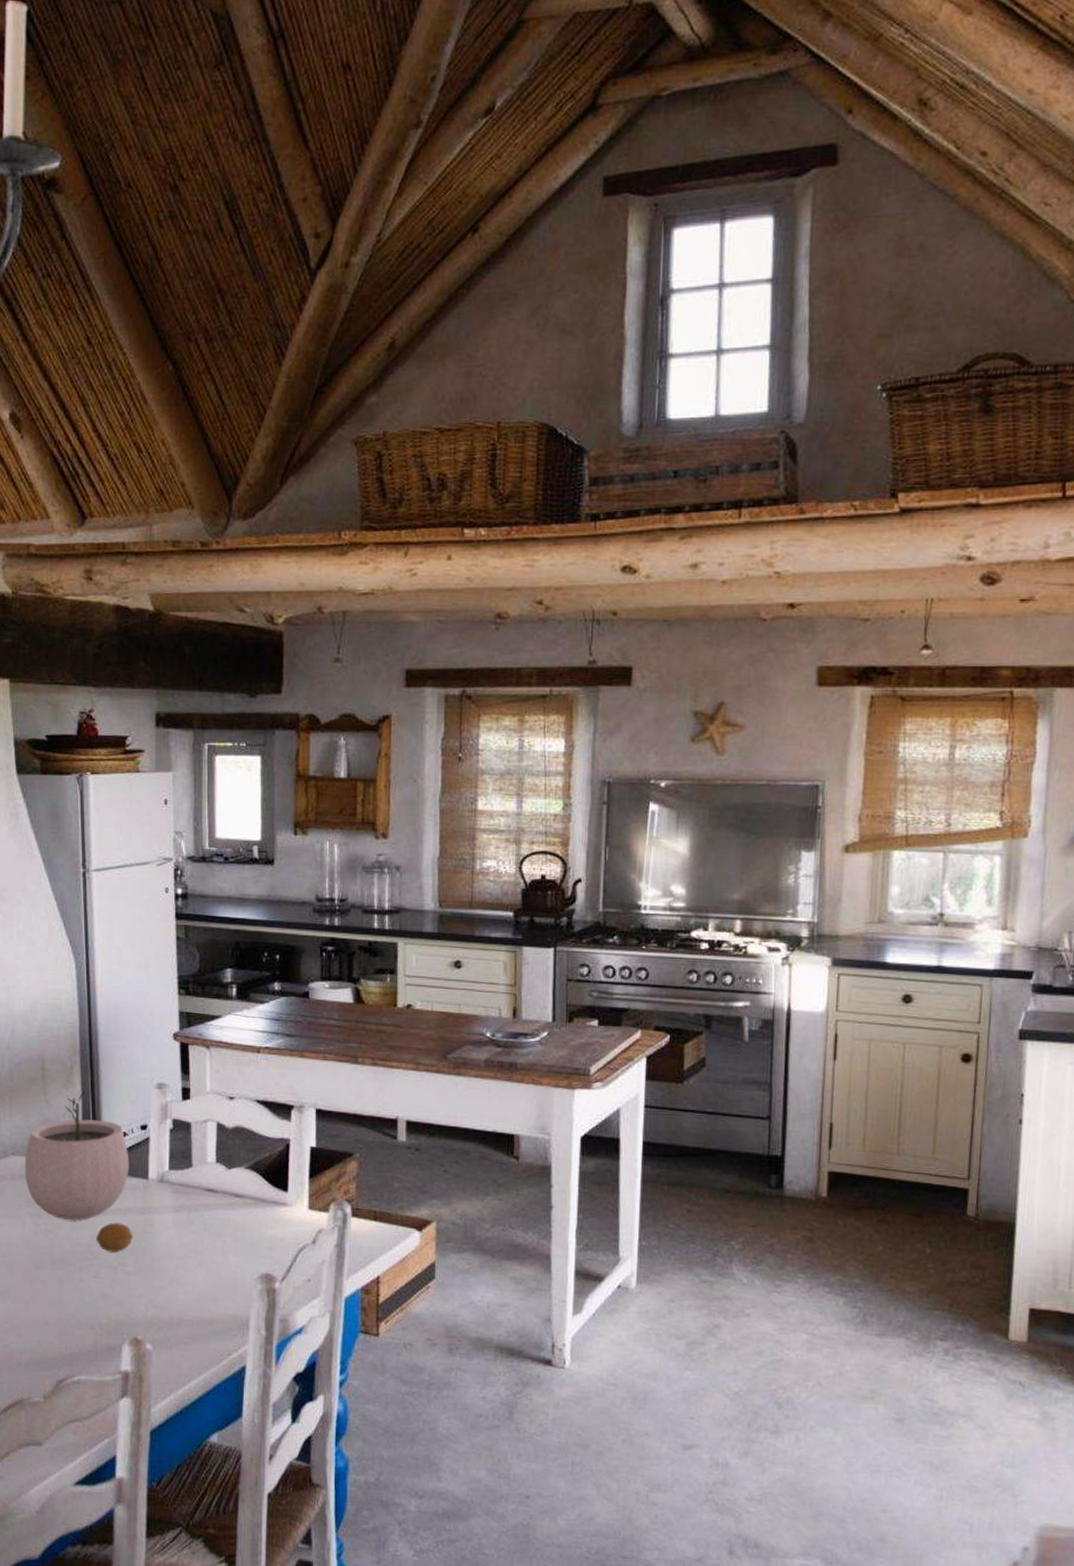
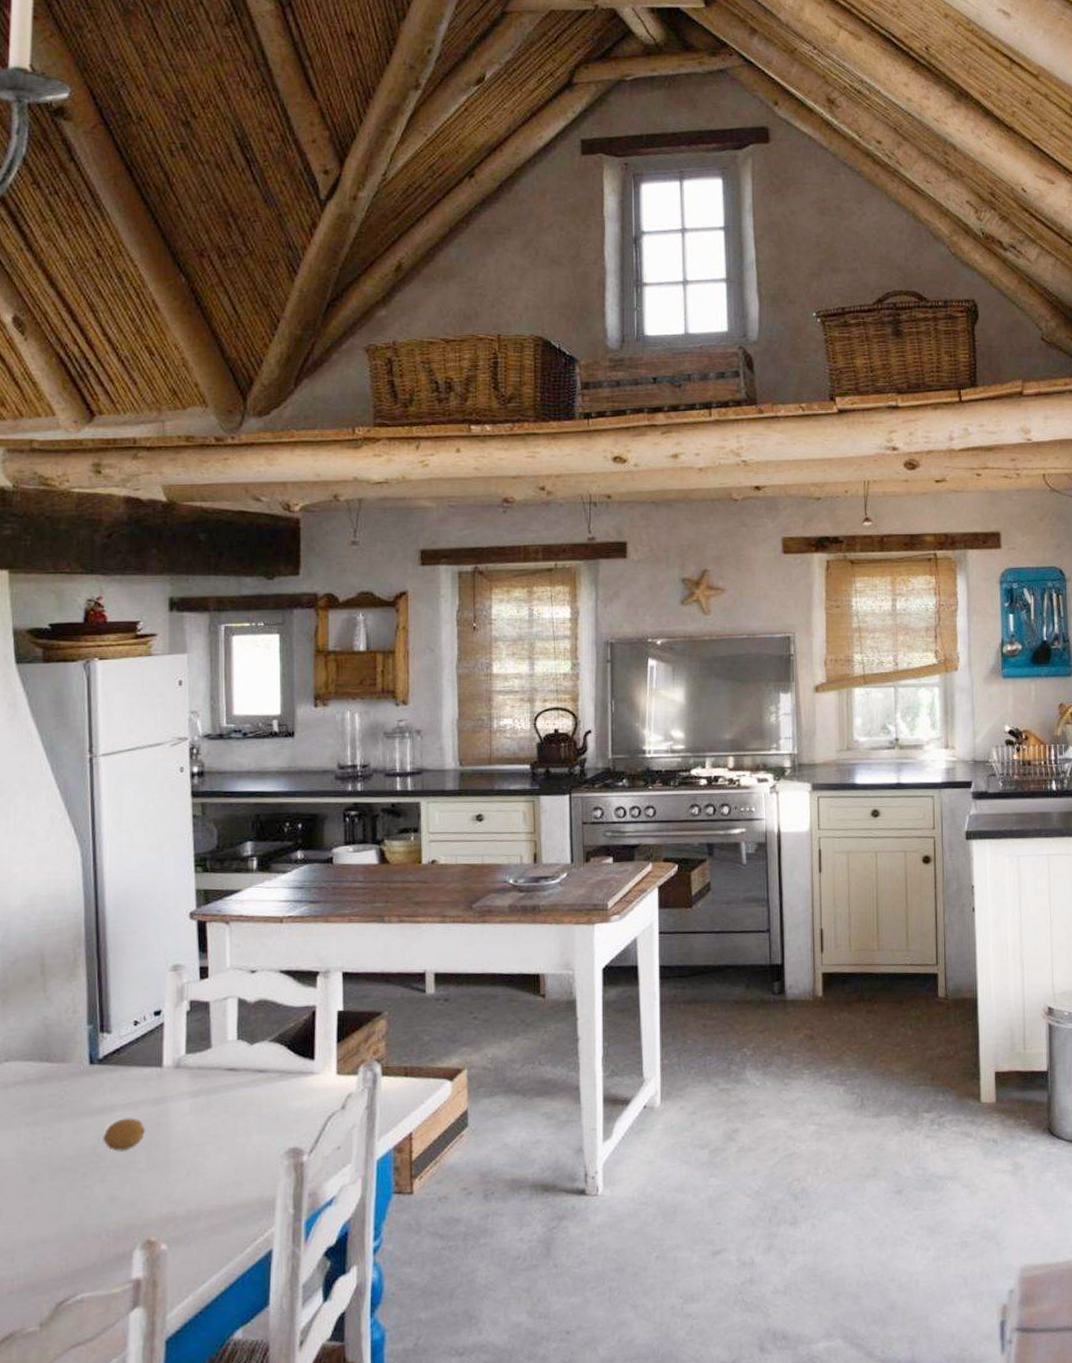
plant pot: present [24,1091,129,1221] -> none [19,983,141,1123]

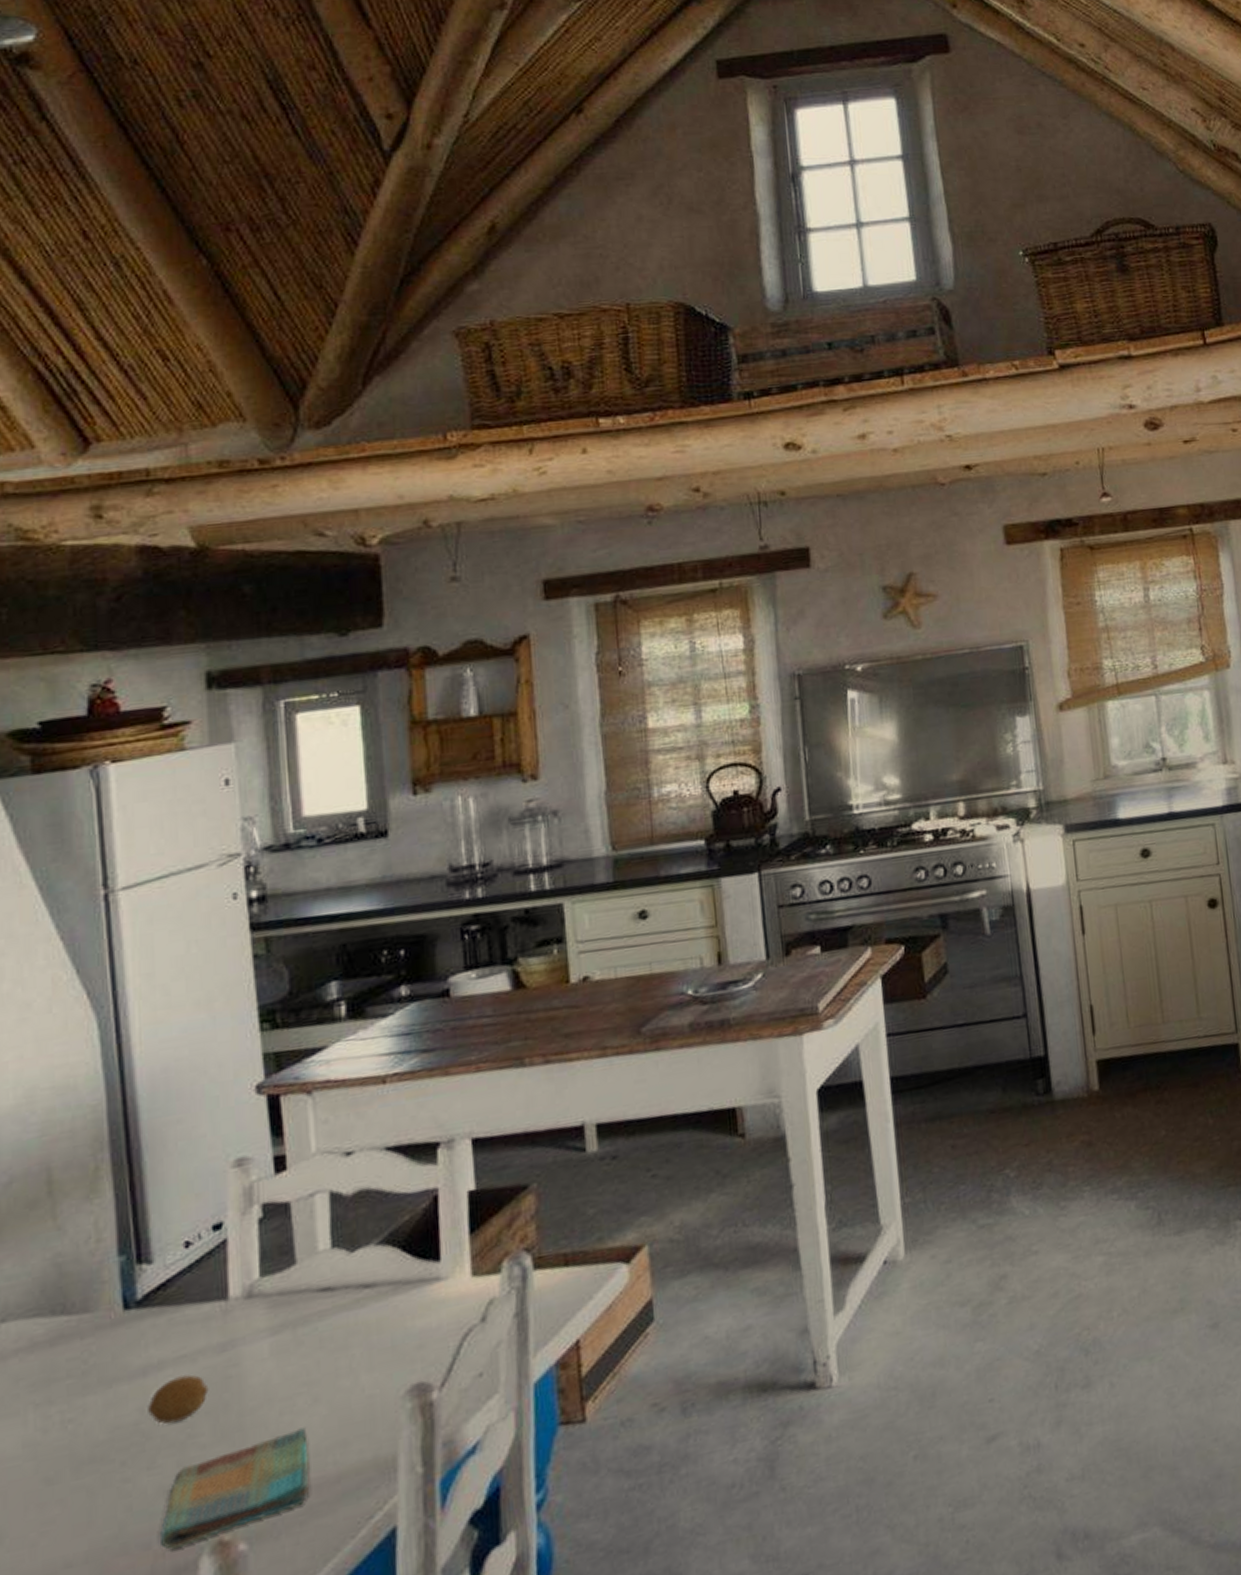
dish towel: none [108,1168,213,1242] -> present [160,1427,310,1551]

